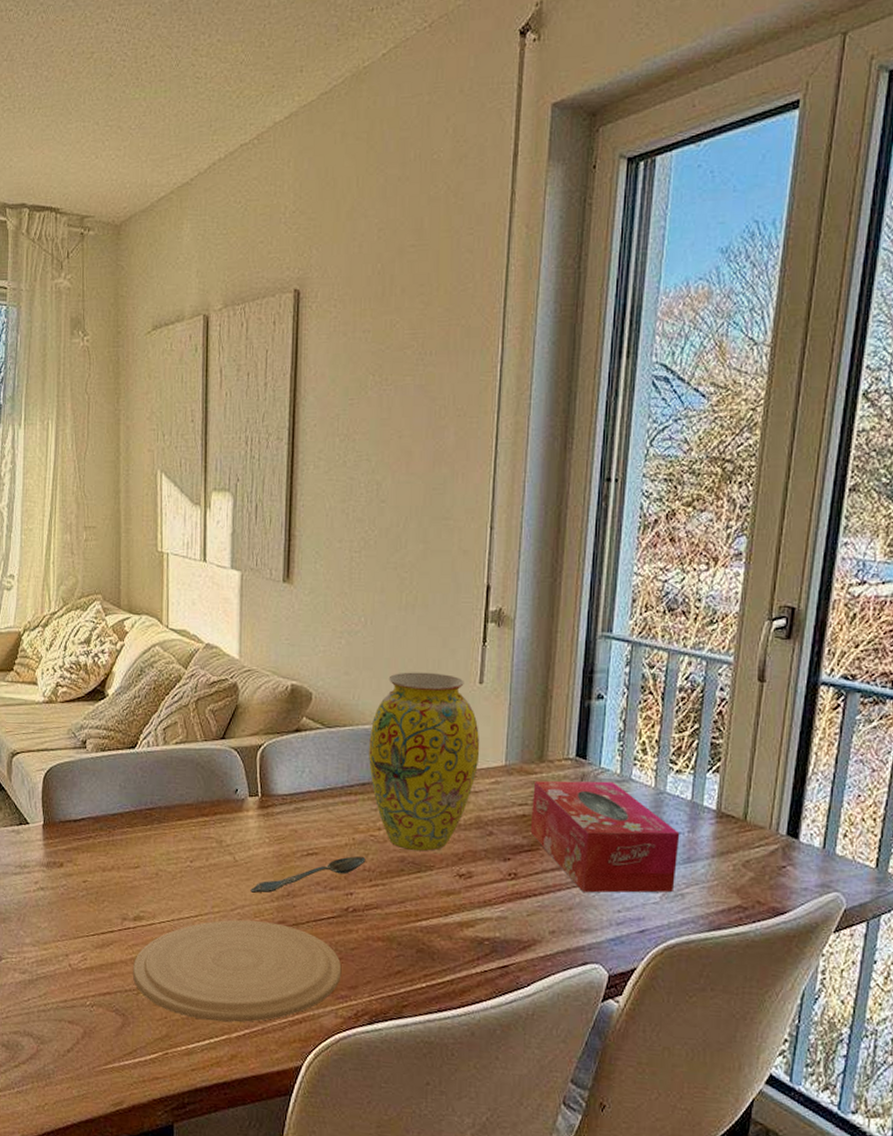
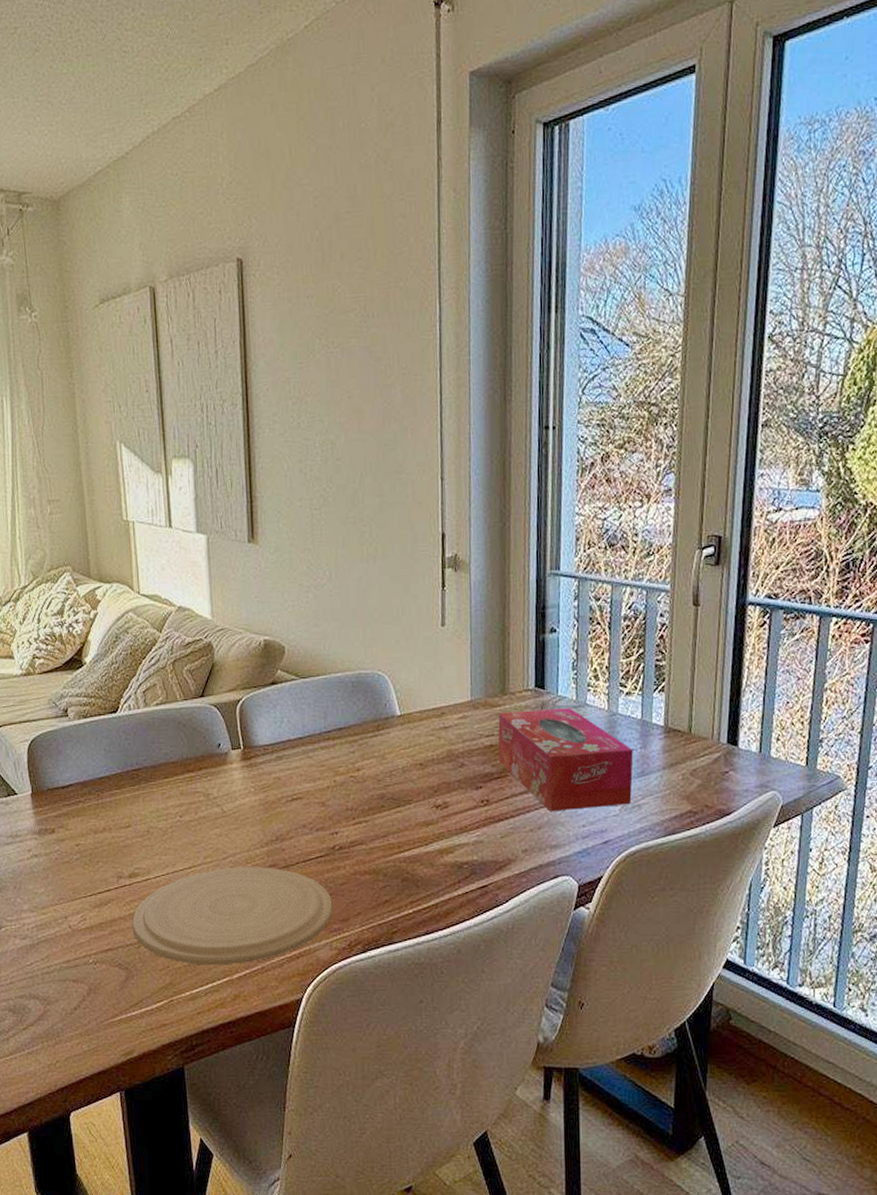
spoon: present [250,856,366,893] -> none [240,797,348,840]
vase: present [369,672,480,852] -> none [342,619,447,788]

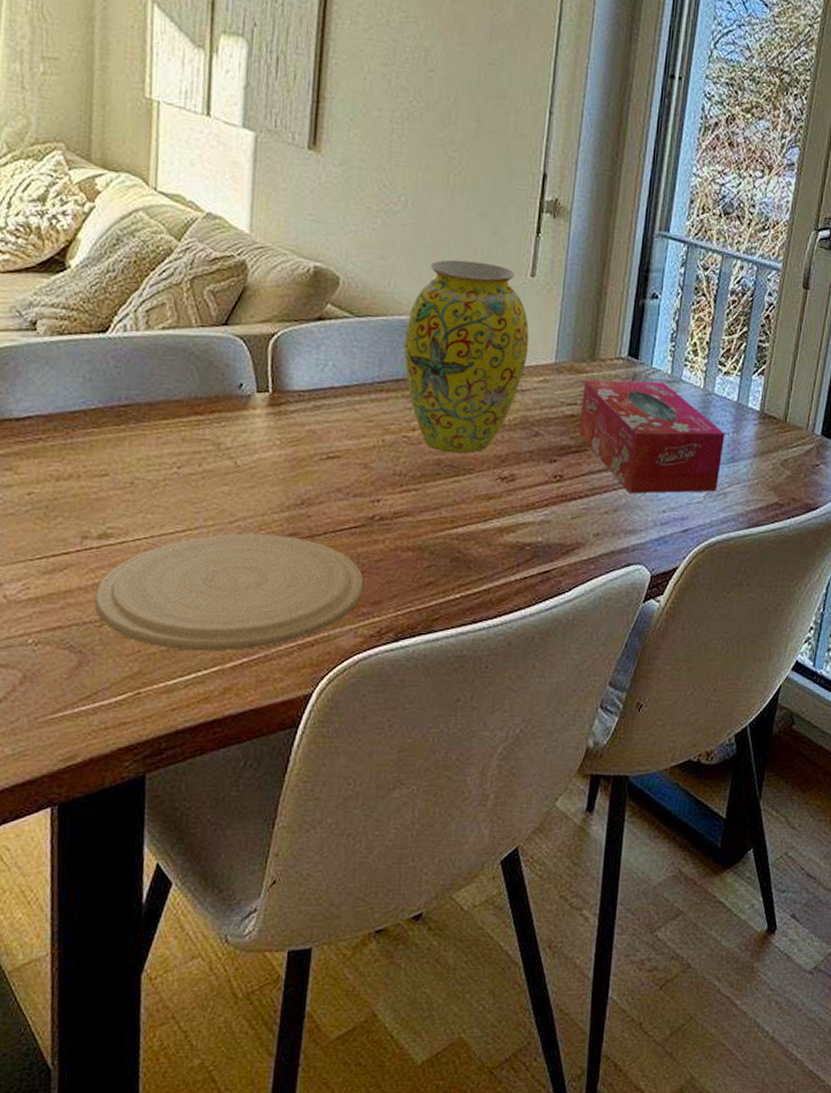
vase: none [342,619,447,788] -> present [404,260,529,454]

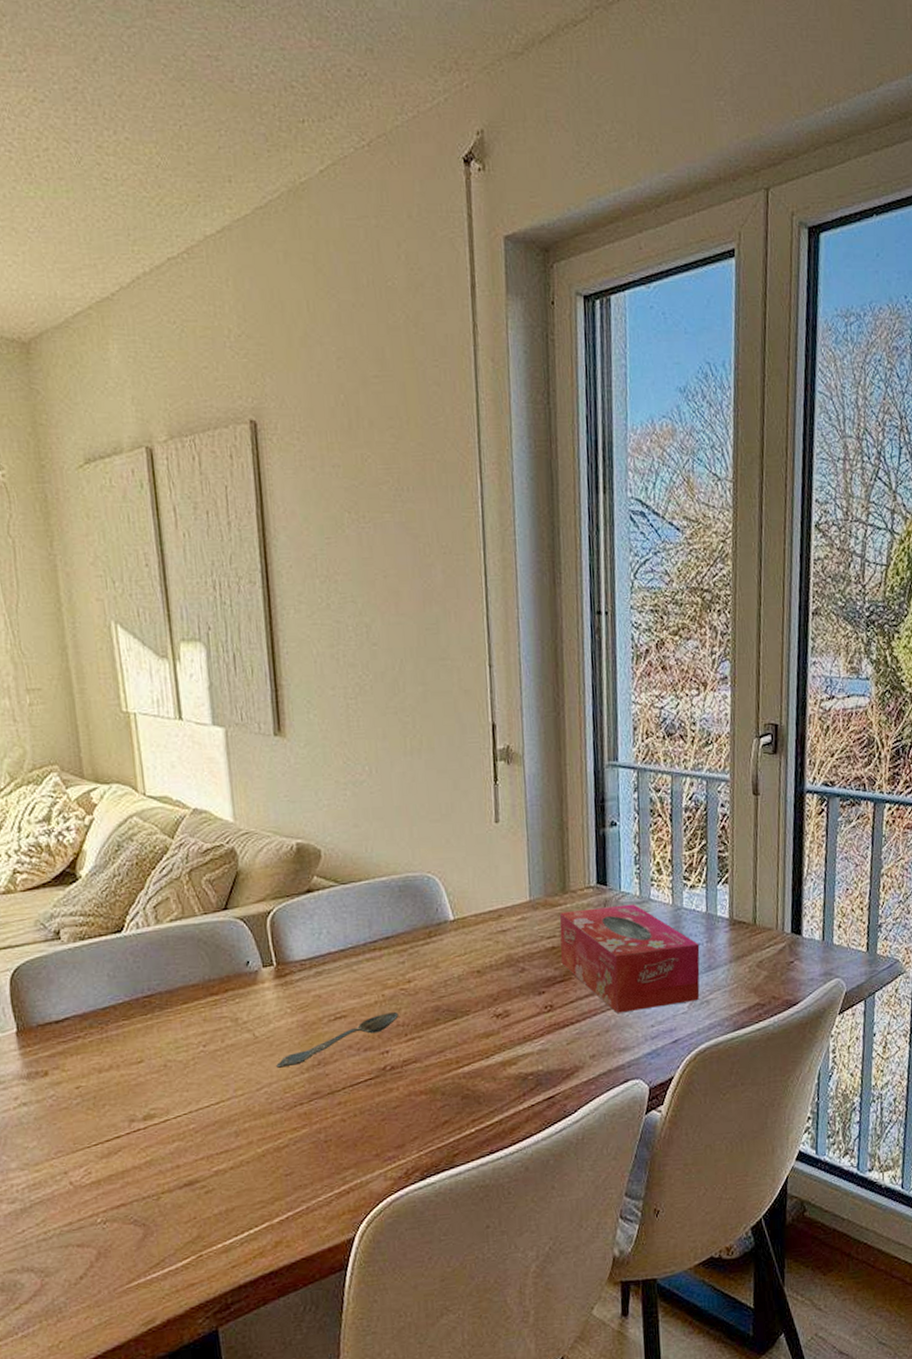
plate: present [95,533,364,652] -> none [149,1095,386,1212]
spoon: none [255,459,397,502] -> present [276,1012,399,1068]
vase: present [404,260,529,454] -> none [388,816,504,999]

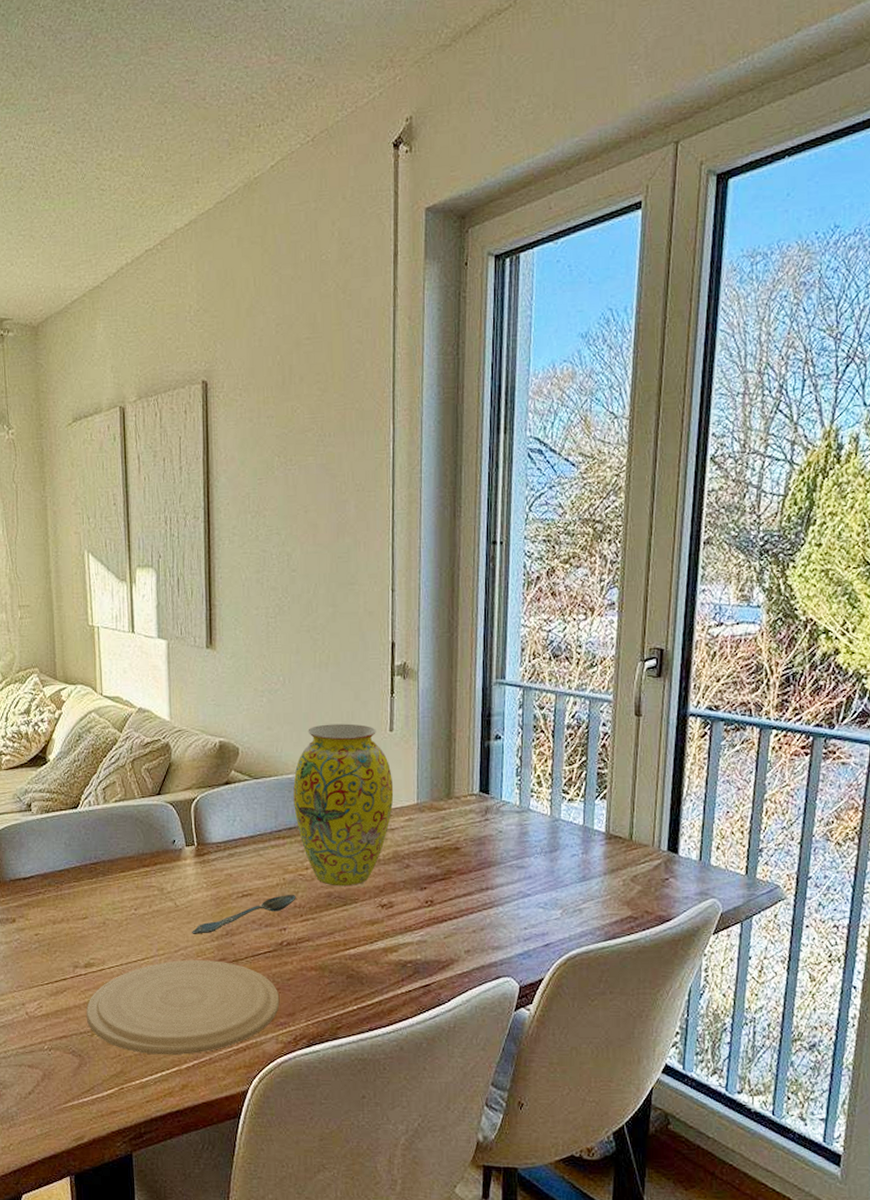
plate: none [149,1095,386,1212] -> present [87,960,280,1055]
vase: none [388,816,504,999] -> present [293,723,394,886]
tissue box: present [559,904,700,1013] -> none [442,813,575,914]

